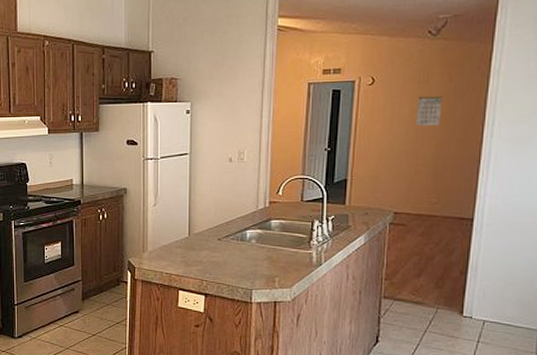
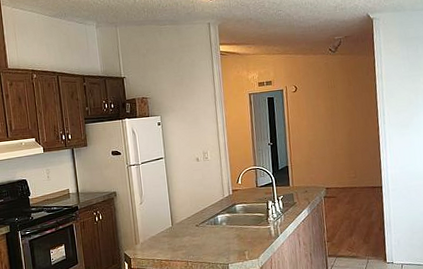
calendar: present [416,95,443,126] -> none [330,96,348,120]

